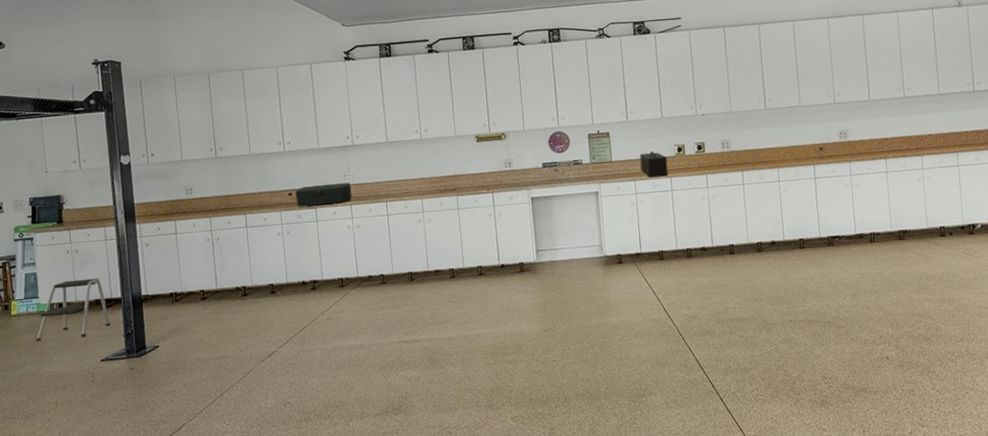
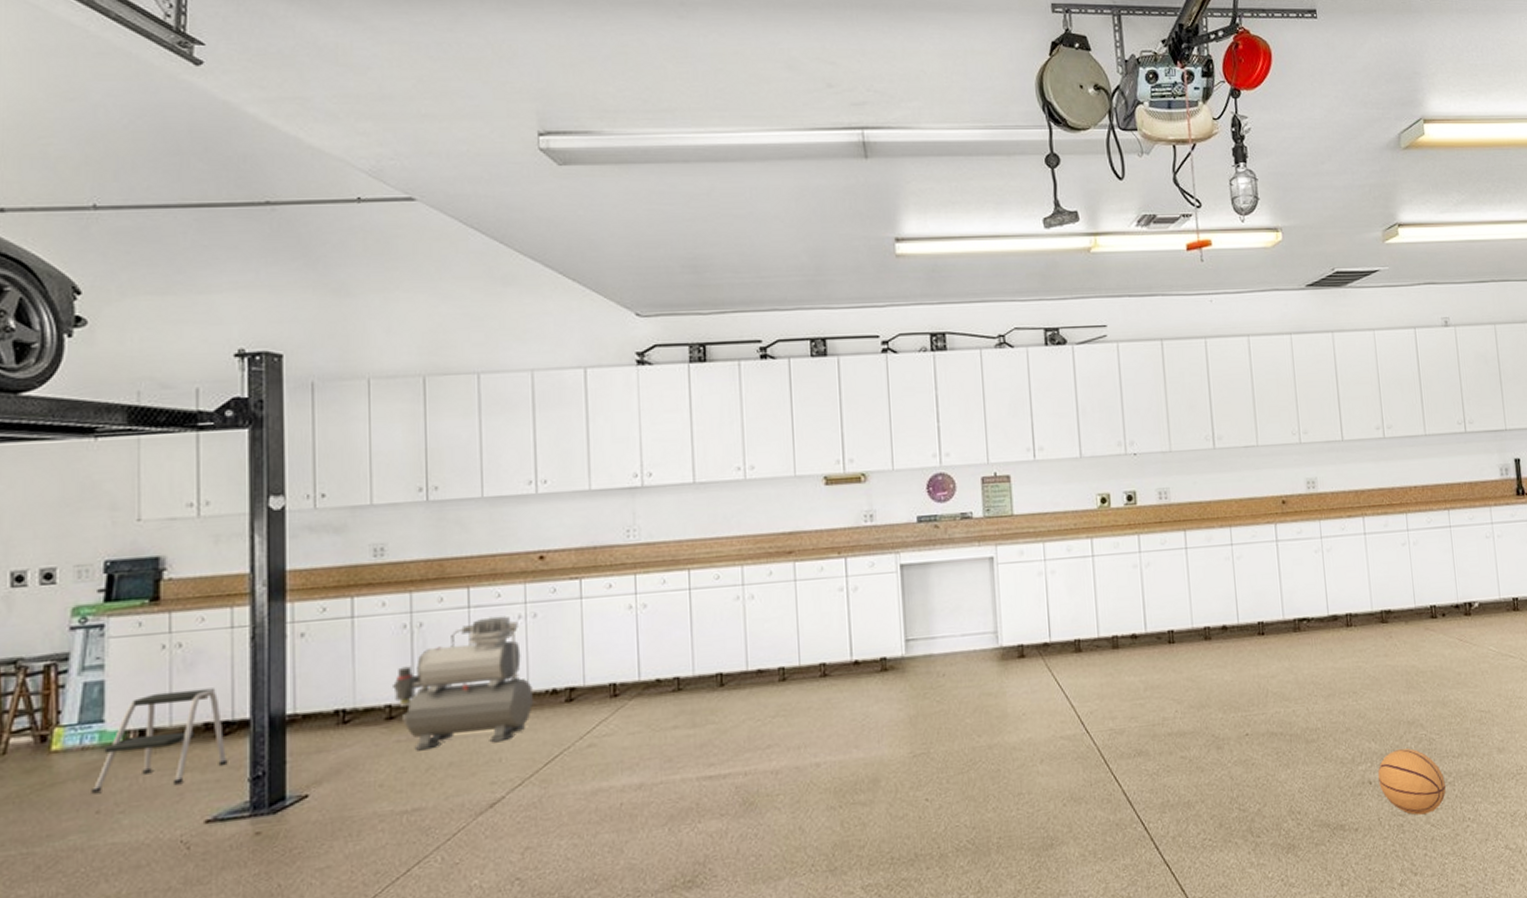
air compressor: none [204,233,291,320] -> present [393,616,533,751]
toolbox: present [295,182,352,207] -> none [550,540,638,577]
tool box: present [640,151,668,178] -> none [1050,502,1089,538]
basketball: none [894,334,949,383] -> present [1378,748,1446,815]

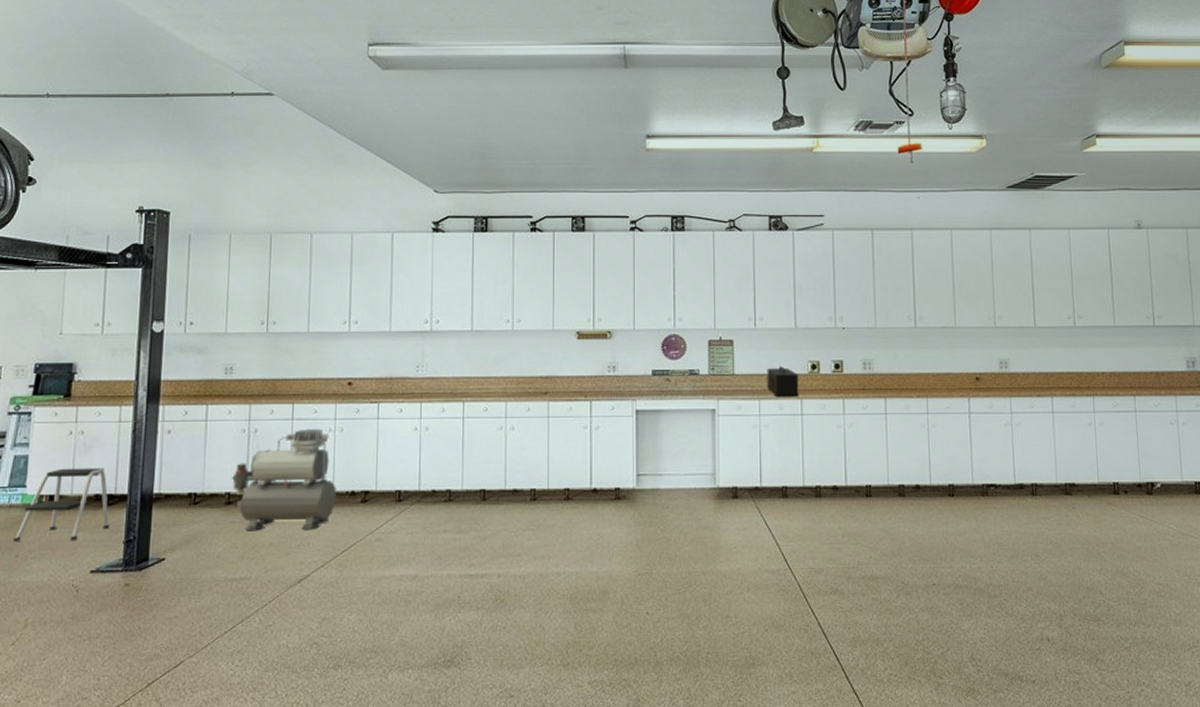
tool box: none [1050,502,1089,538] -> present [767,366,799,397]
basketball: present [1378,748,1446,815] -> none [1056,611,1122,675]

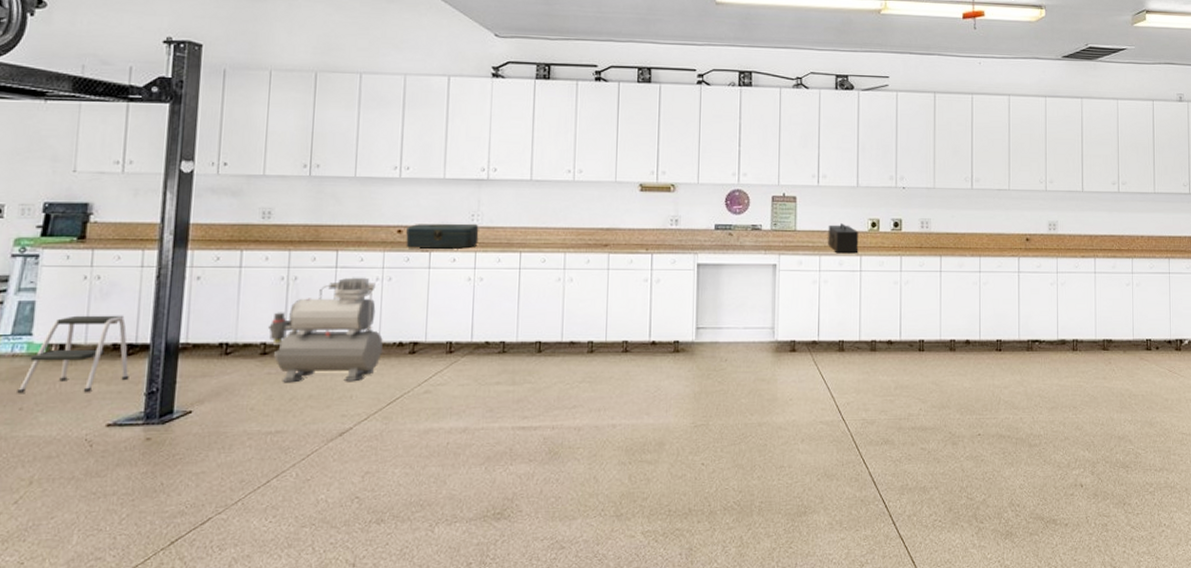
toolbox: none [356,374,424,400] -> present [406,223,479,249]

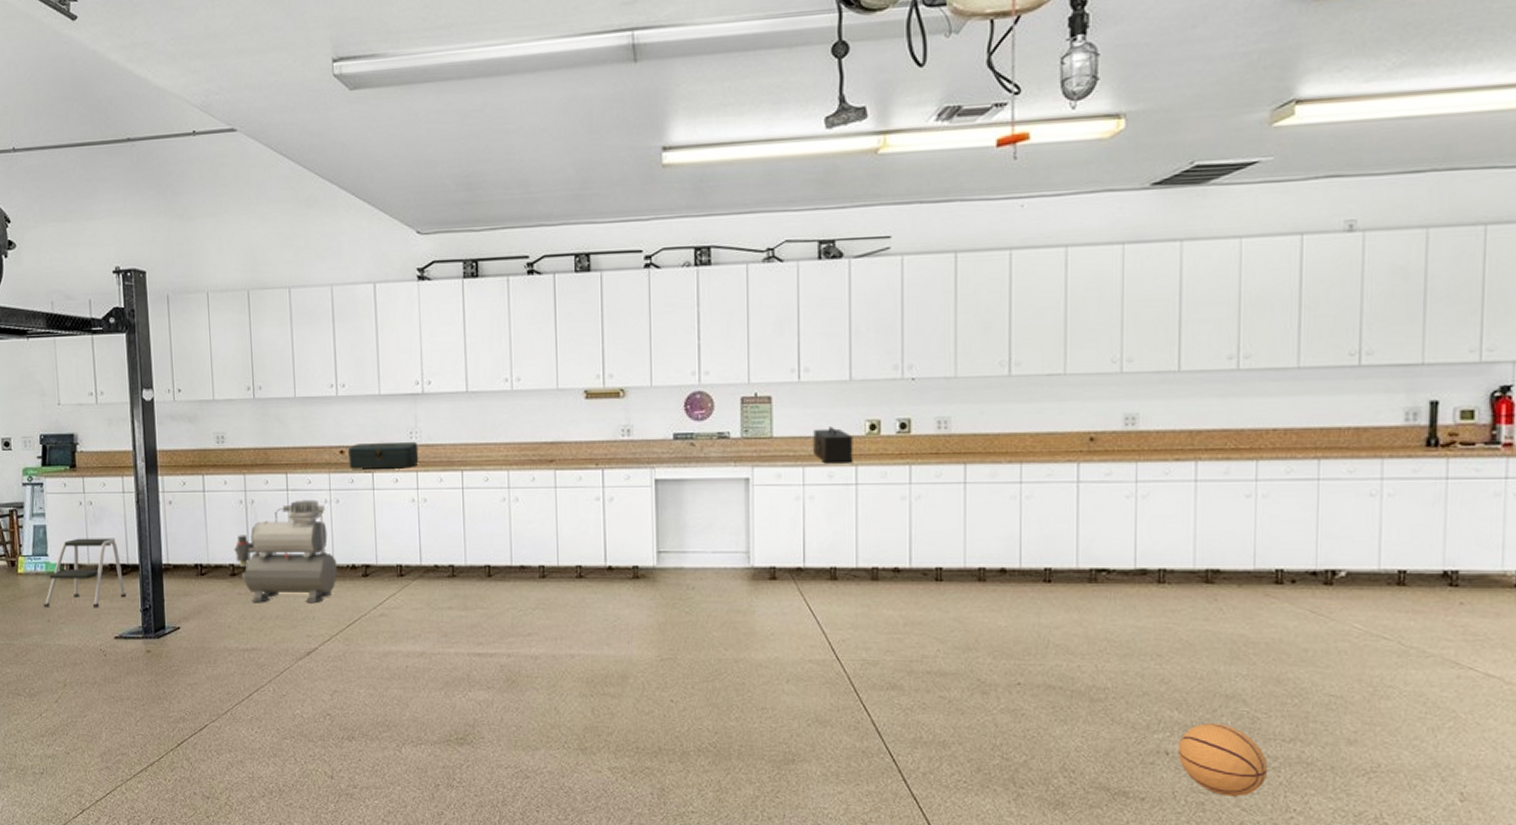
basketball: none [1089,459,1146,517] -> present [1179,722,1267,797]

